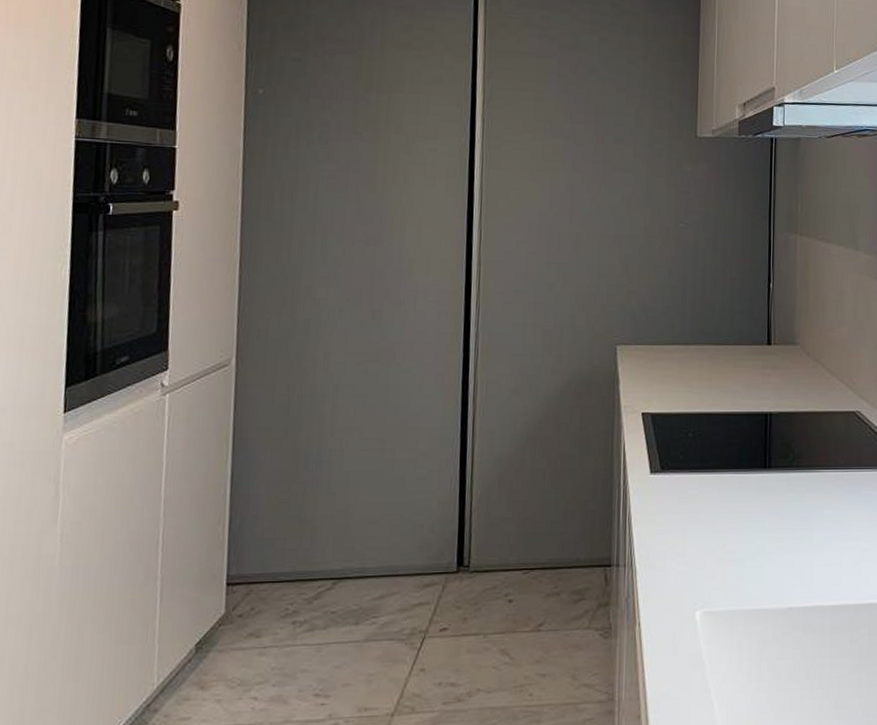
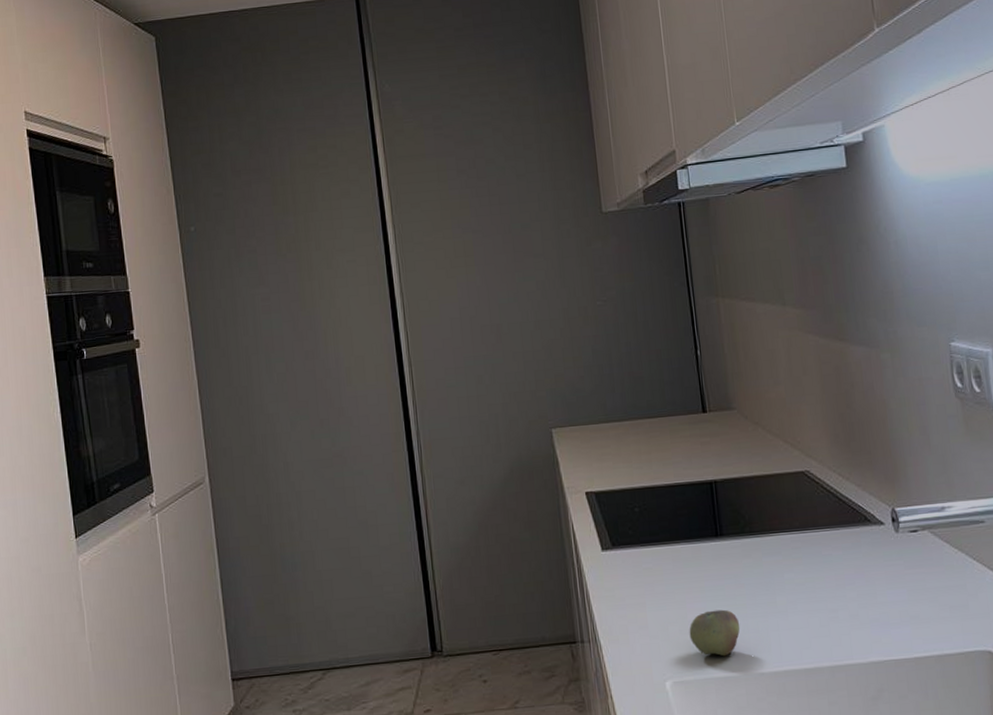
apple: none [725,541,776,589] -> present [689,609,740,657]

